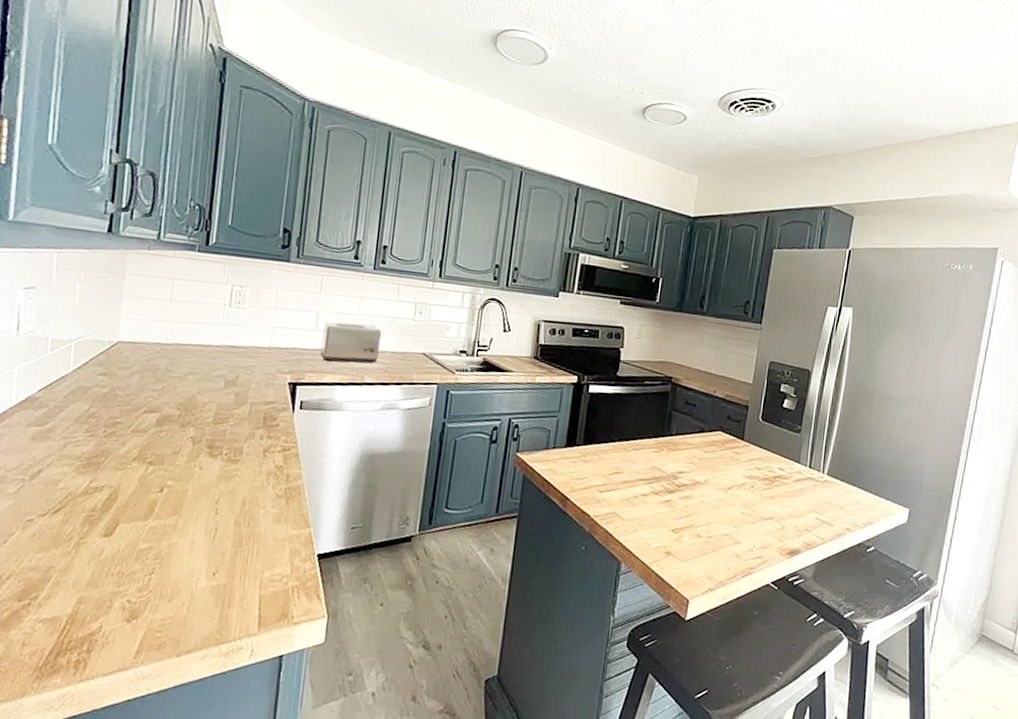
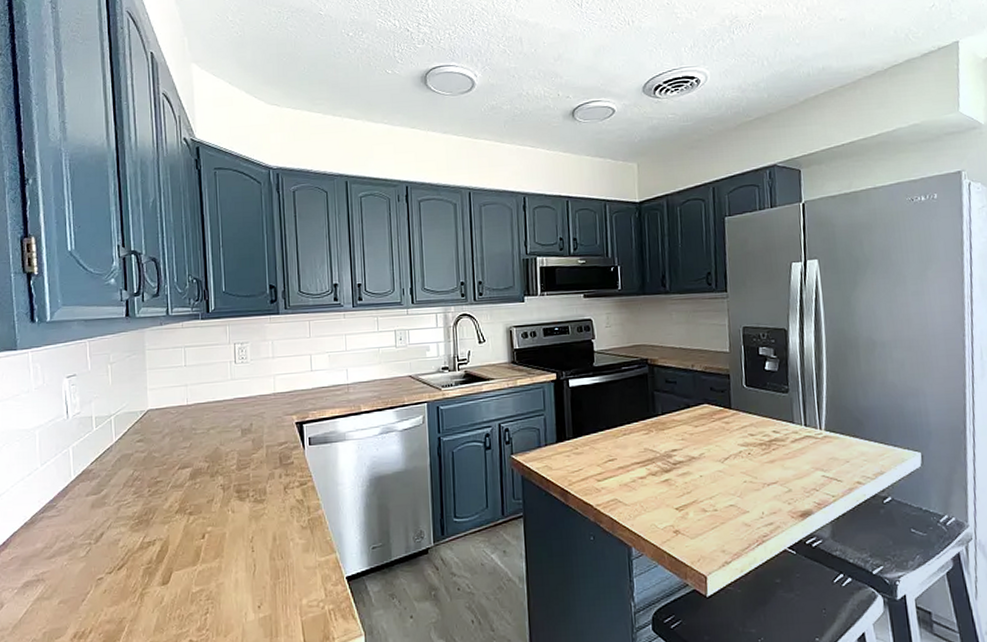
toaster: present [320,321,382,363] -> none [317,357,370,397]

